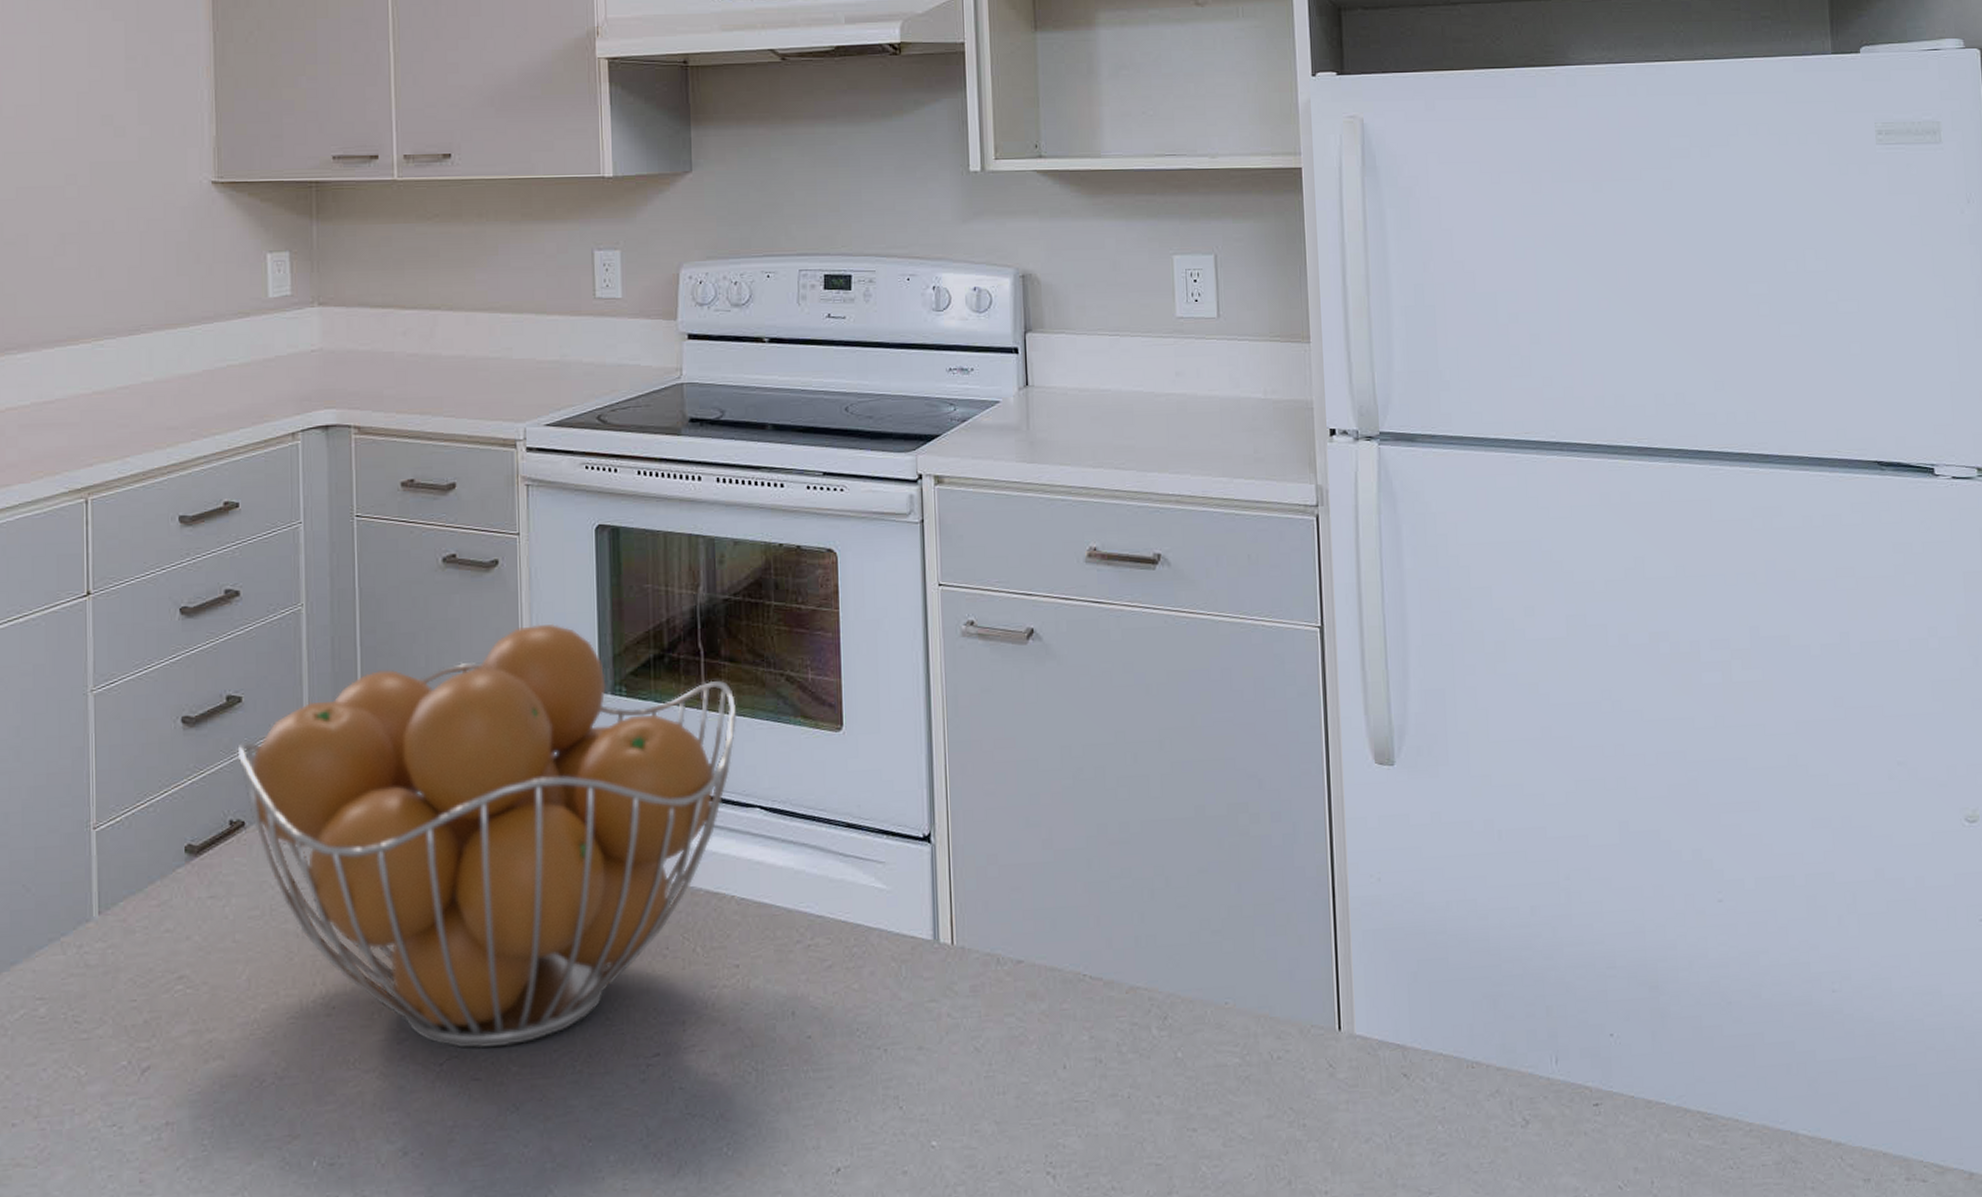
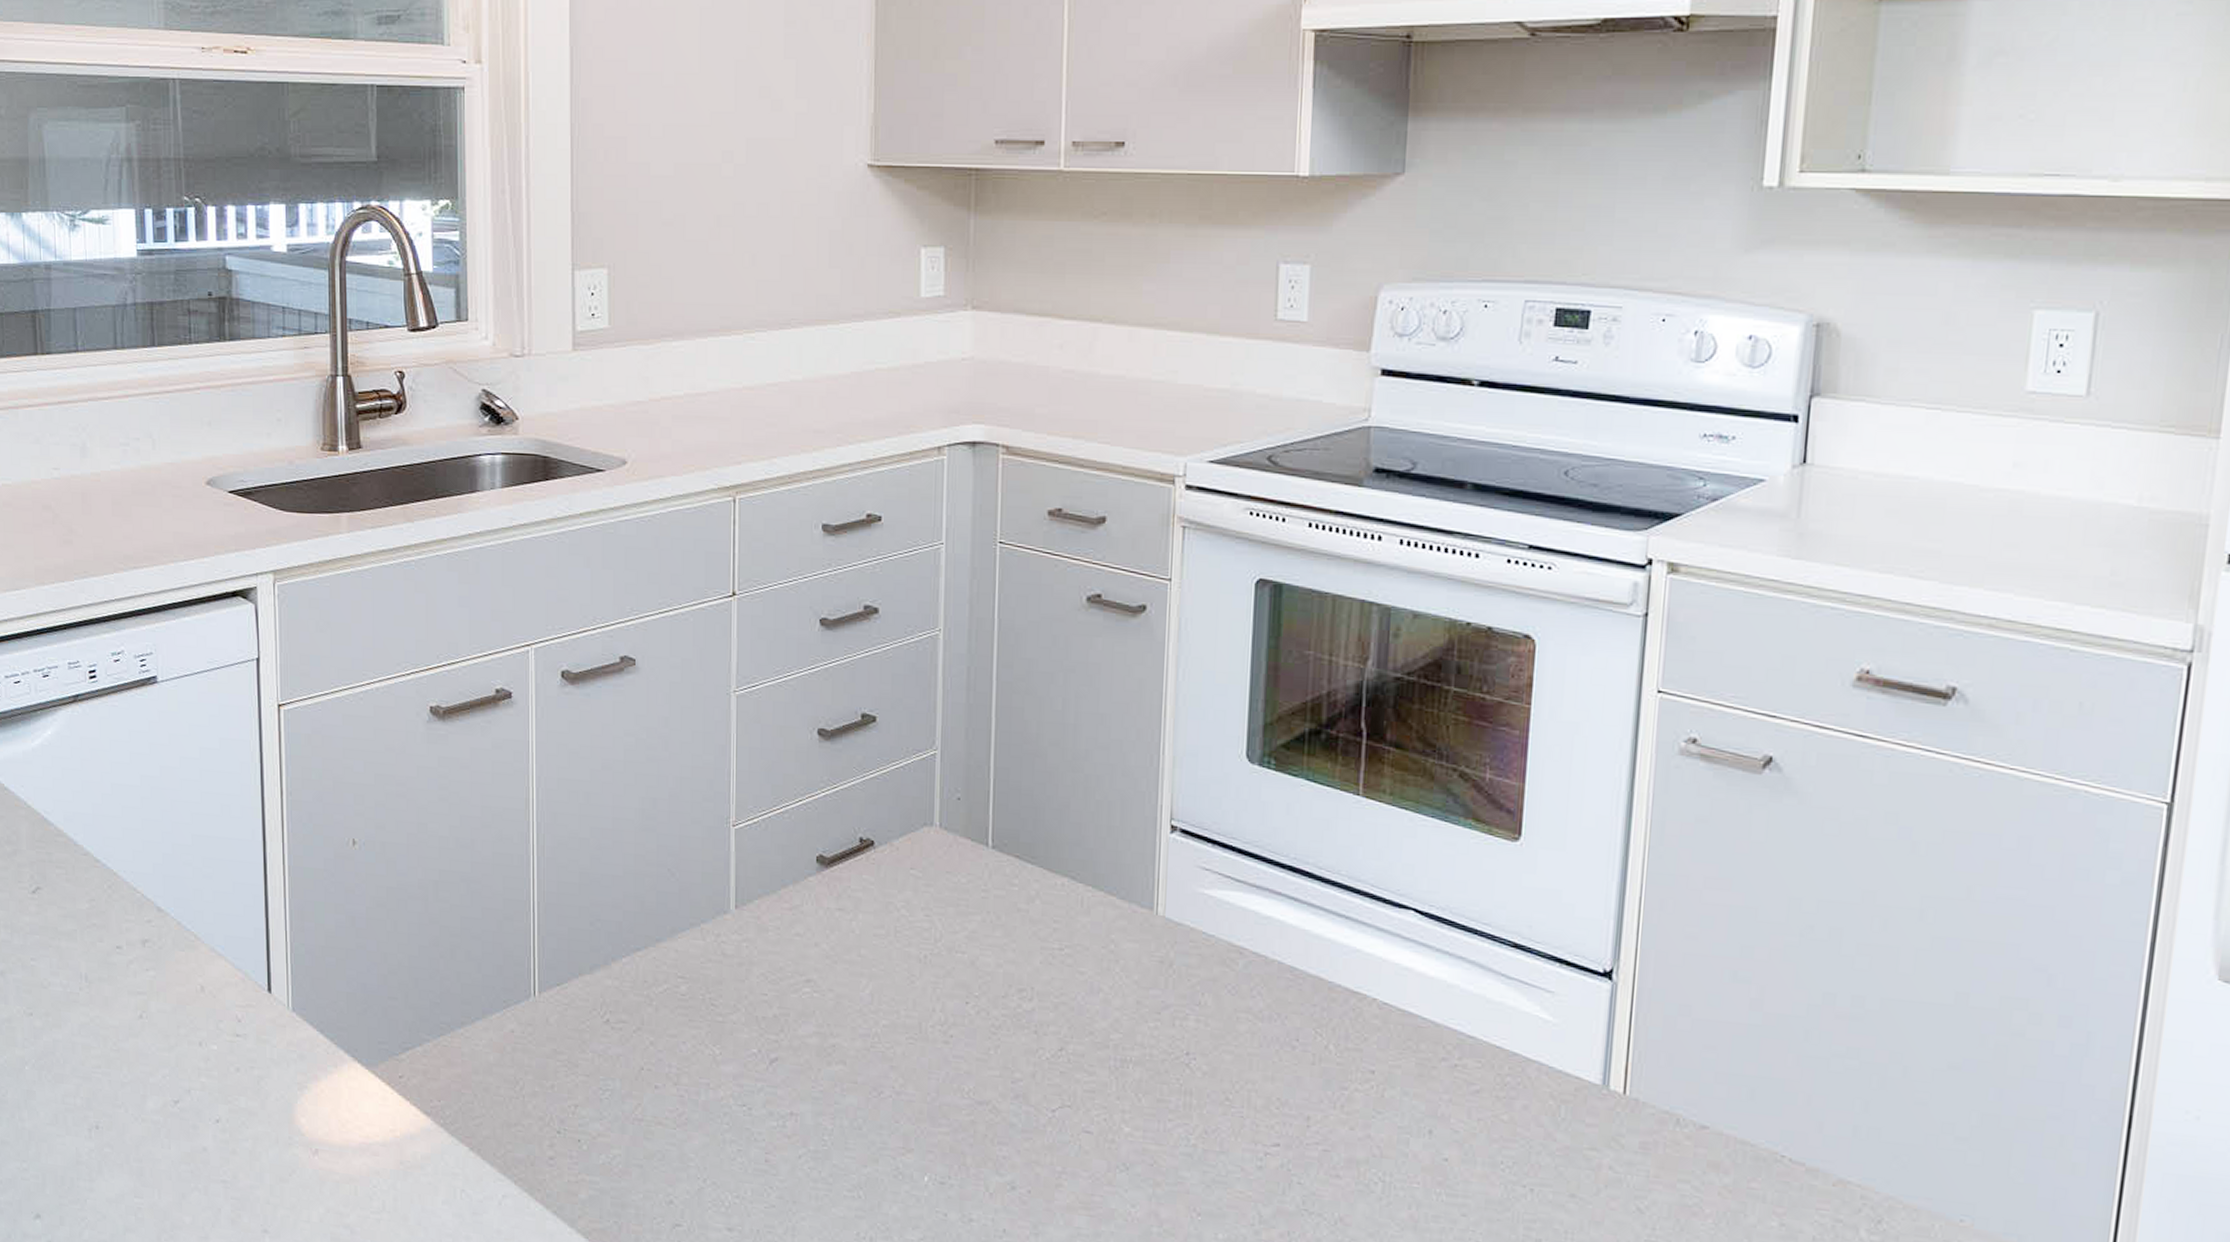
fruit basket: present [237,623,736,1049] -> none [869,680,1398,1107]

